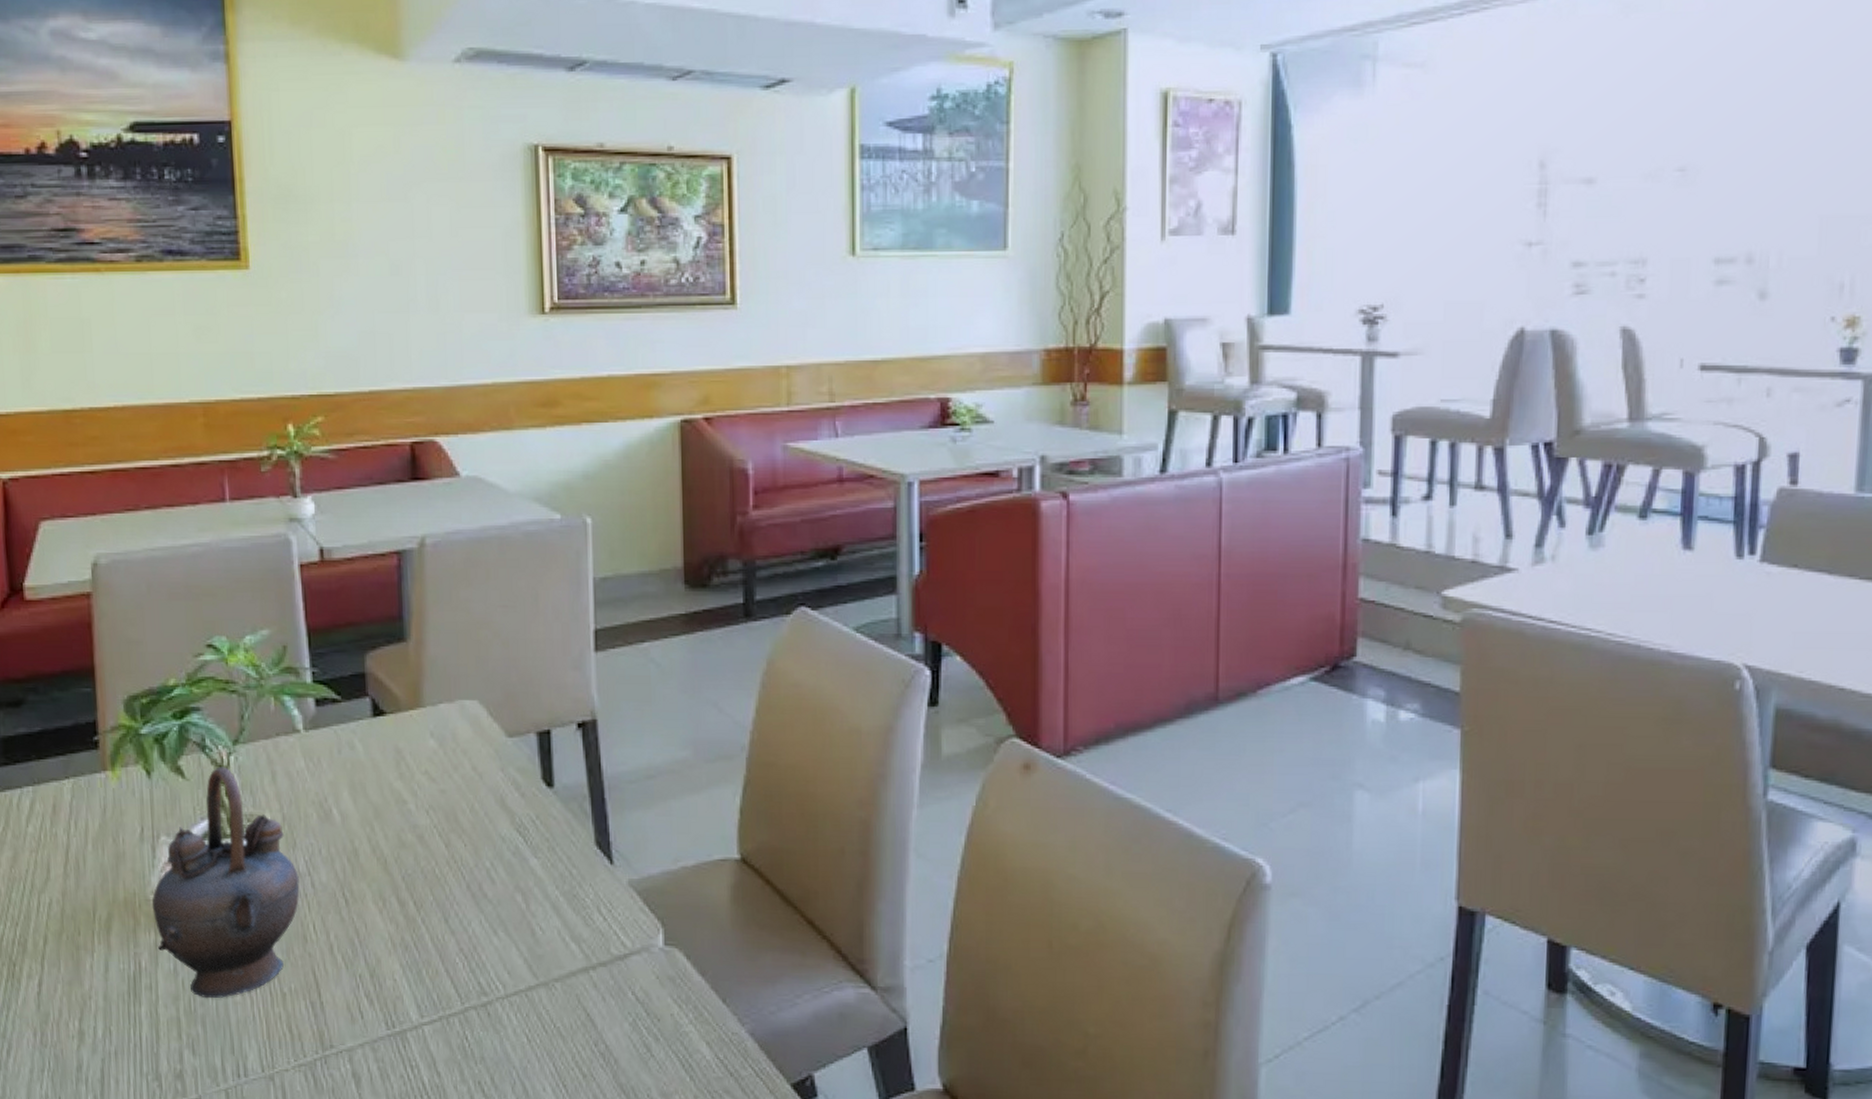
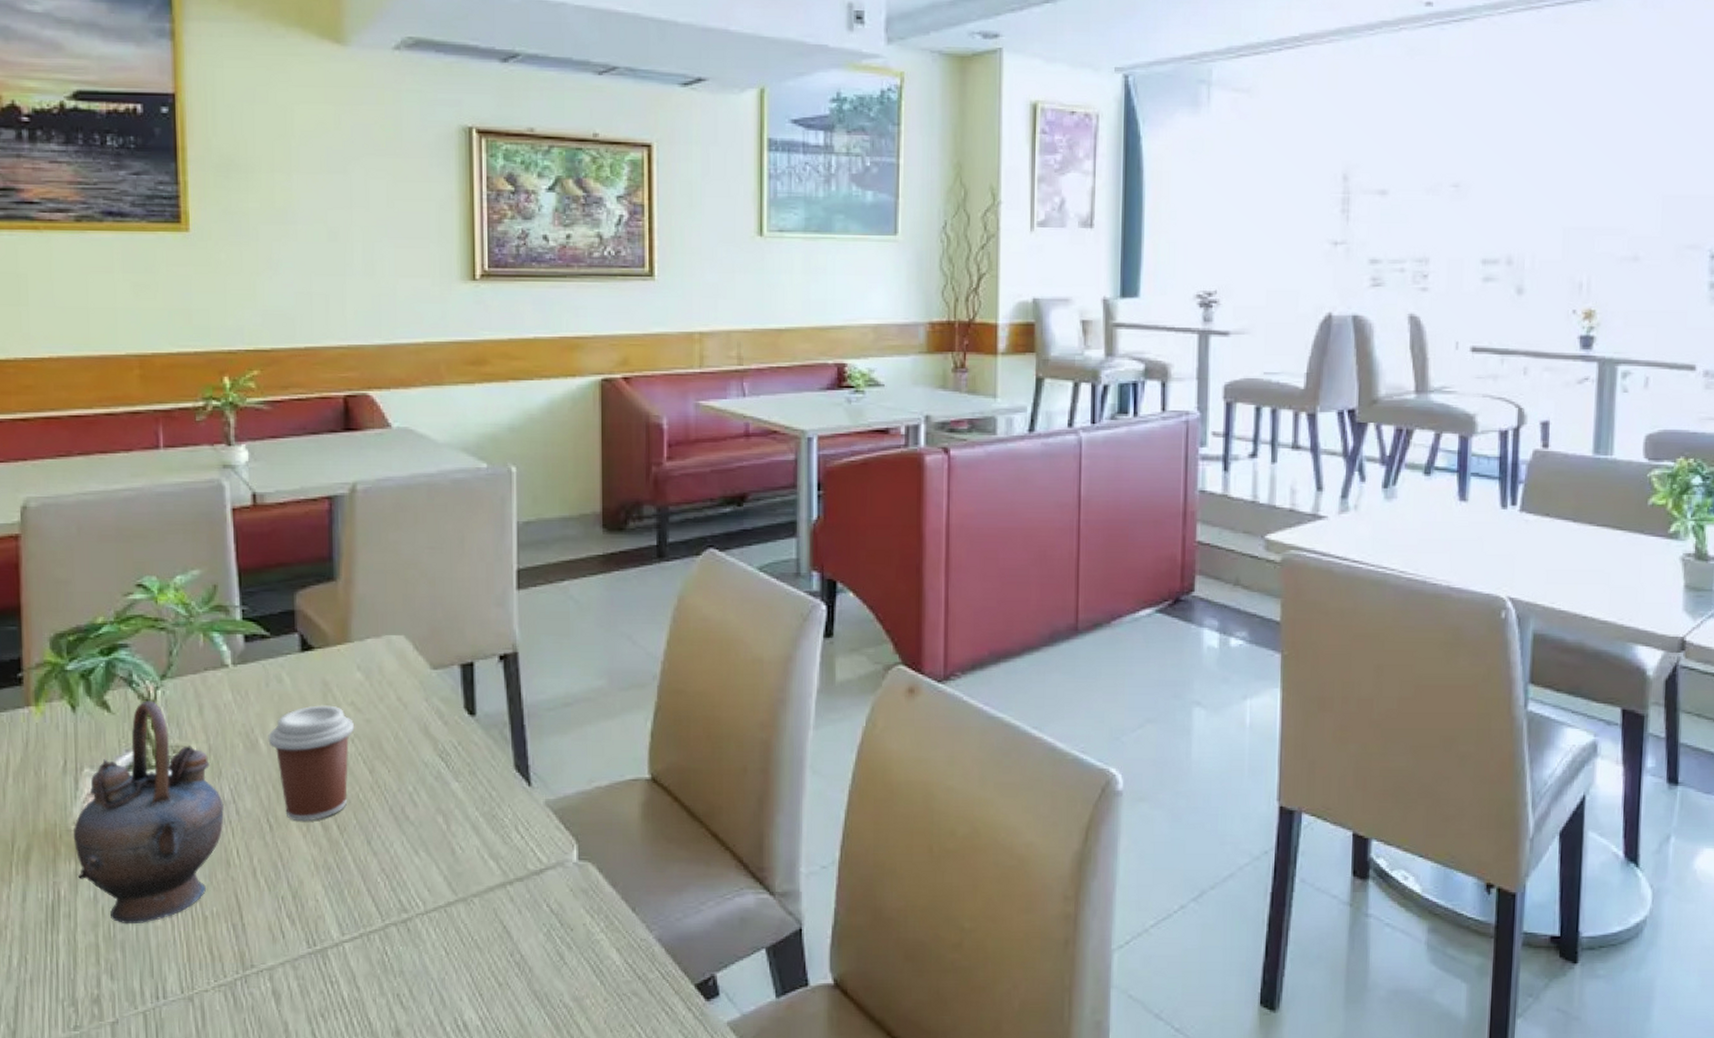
coffee cup: none [341,774,430,897] -> present [268,705,355,822]

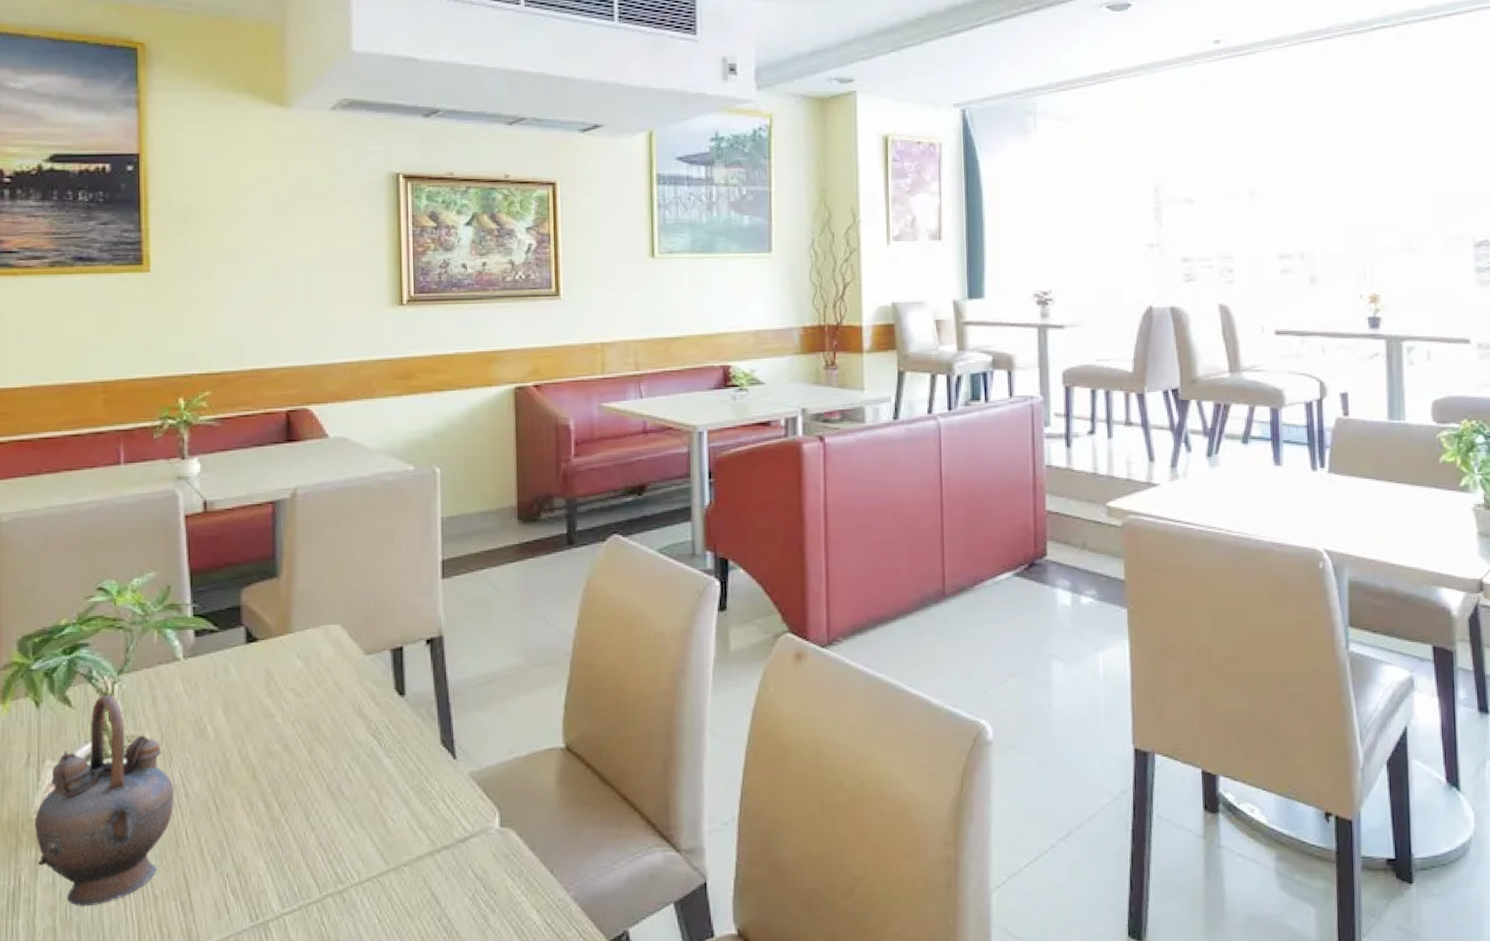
coffee cup: present [268,705,355,822] -> none [215,692,295,802]

